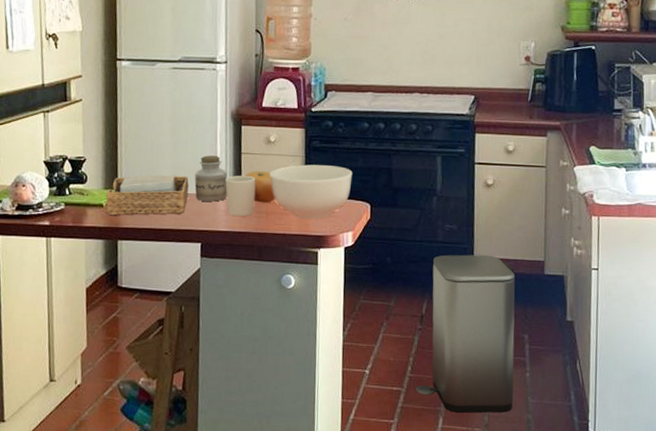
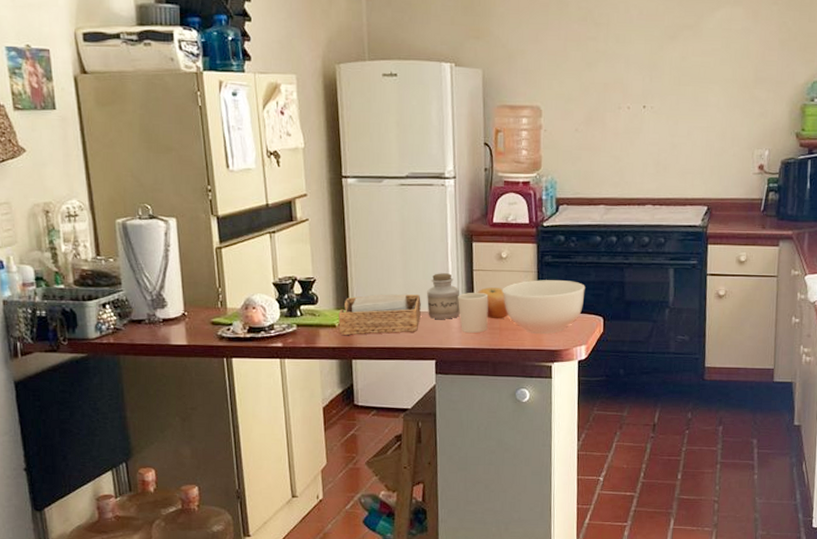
pedal bin: present [416,254,516,413] -> none [648,364,746,514]

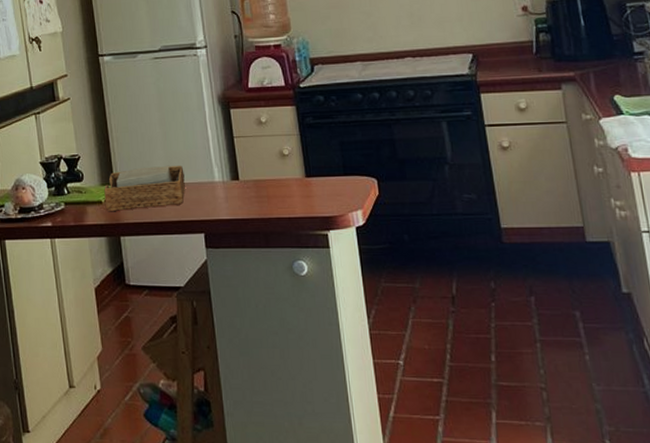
jar: present [426,273,461,319] -> none [188,142,226,190]
mug: present [458,292,489,334] -> none [221,159,255,204]
fruit: present [477,287,508,320] -> none [240,154,275,187]
bowl: present [502,280,585,335] -> none [265,141,354,201]

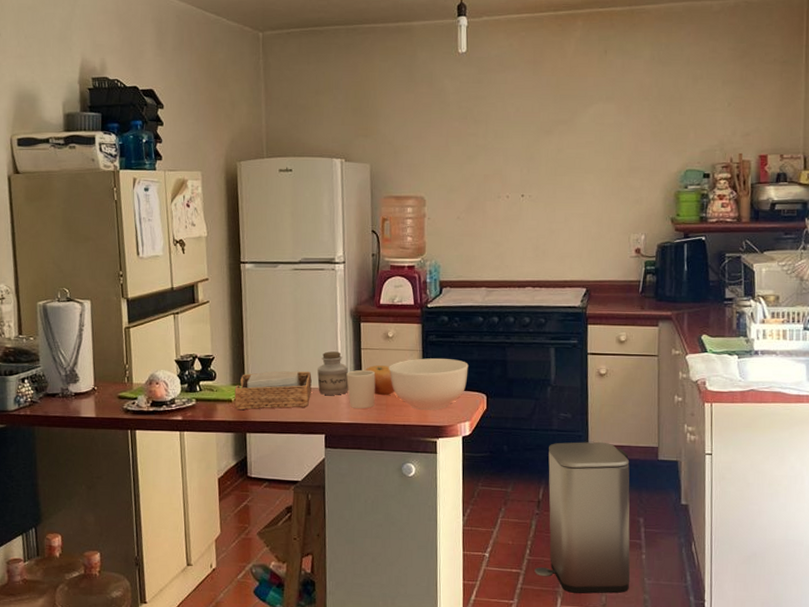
jar: none [188,142,226,190] -> present [316,351,349,395]
mug: none [221,159,255,204] -> present [346,369,376,410]
fruit: none [240,154,275,187] -> present [365,365,394,396]
bowl: none [265,141,354,201] -> present [388,358,469,411]
pedal bin: none [455,224,576,405] -> present [534,441,631,594]

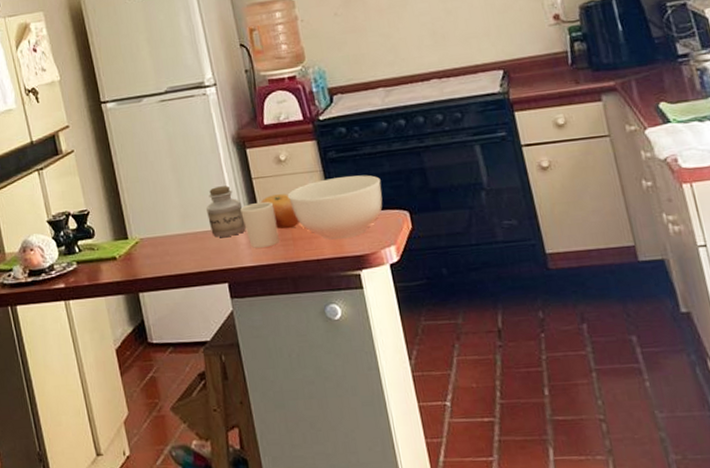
napkin holder: present [234,370,312,410] -> none [117,213,205,267]
pedal bin: present [534,441,631,594] -> none [497,248,638,440]

